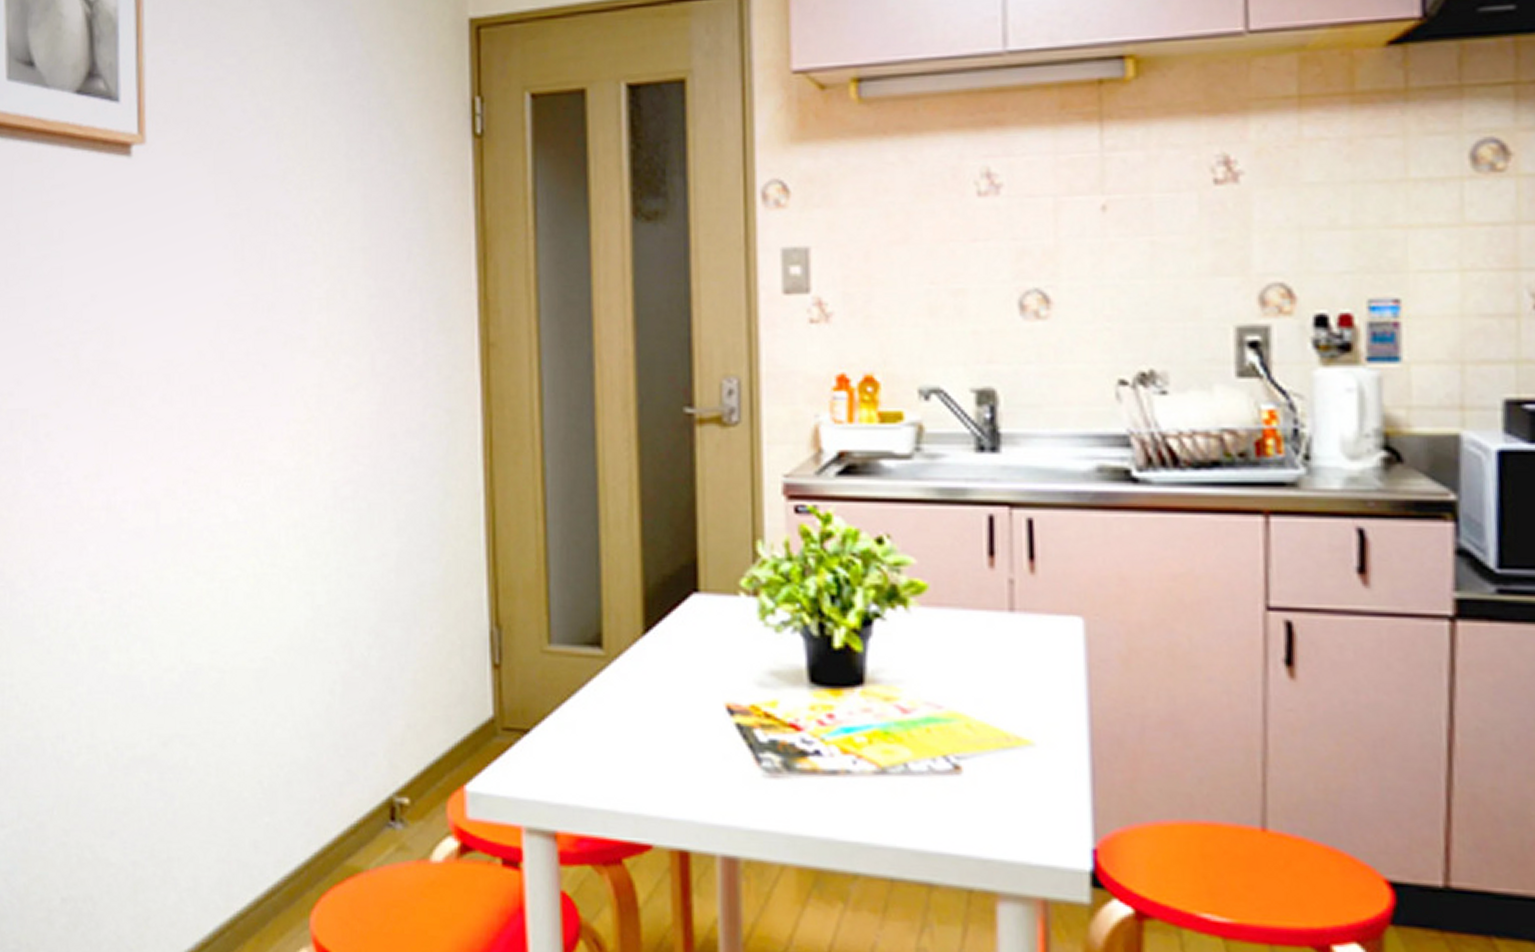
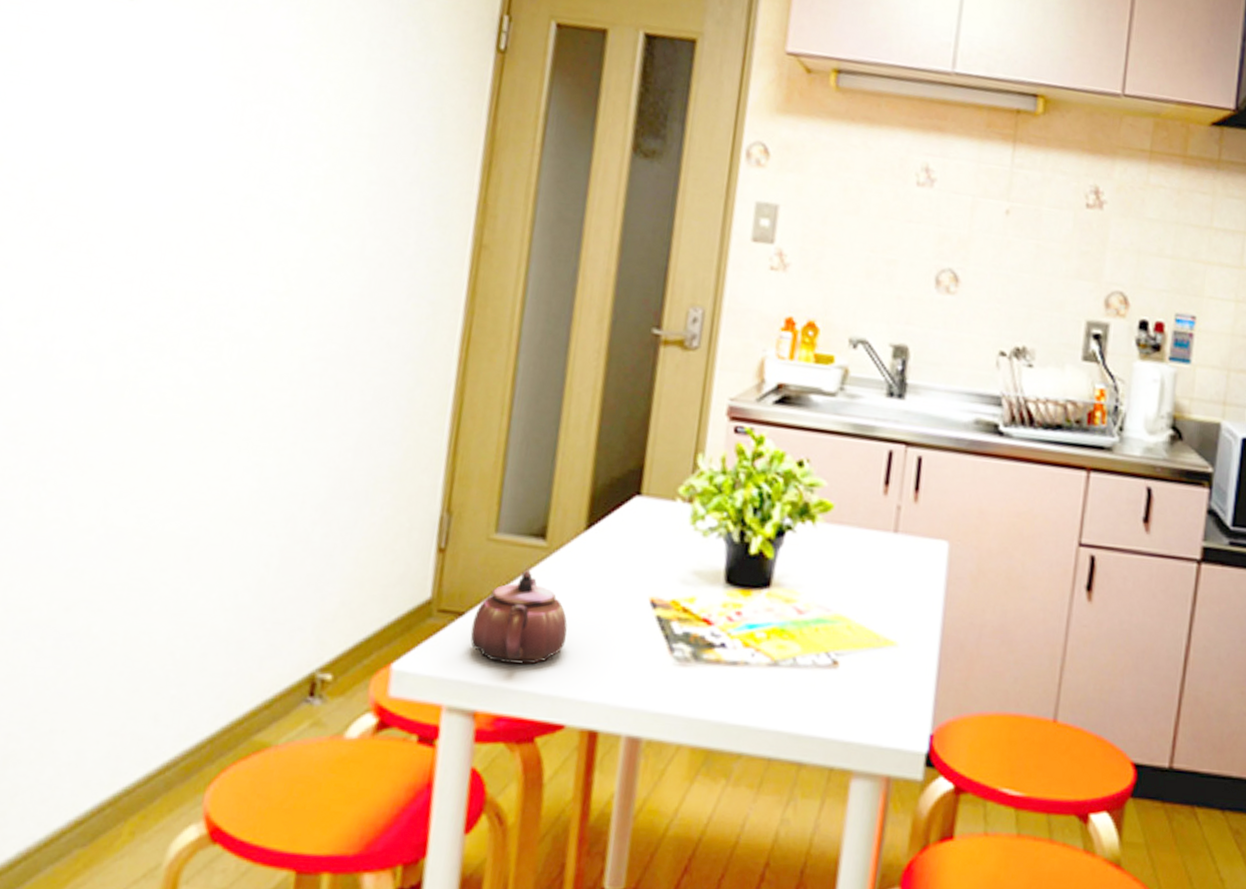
teapot: none [539,680,641,782] -> present [470,569,568,665]

